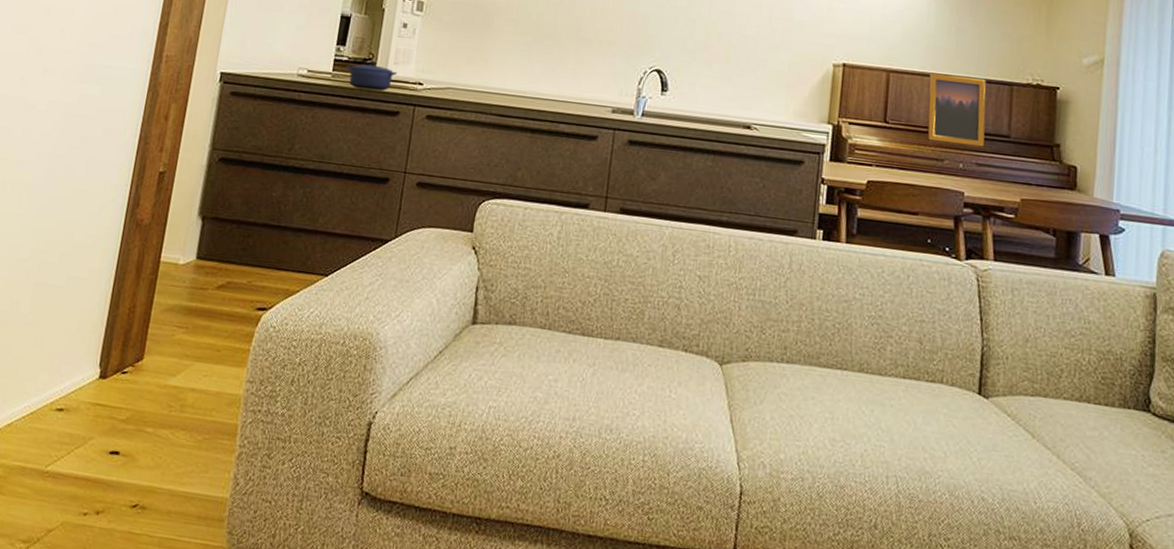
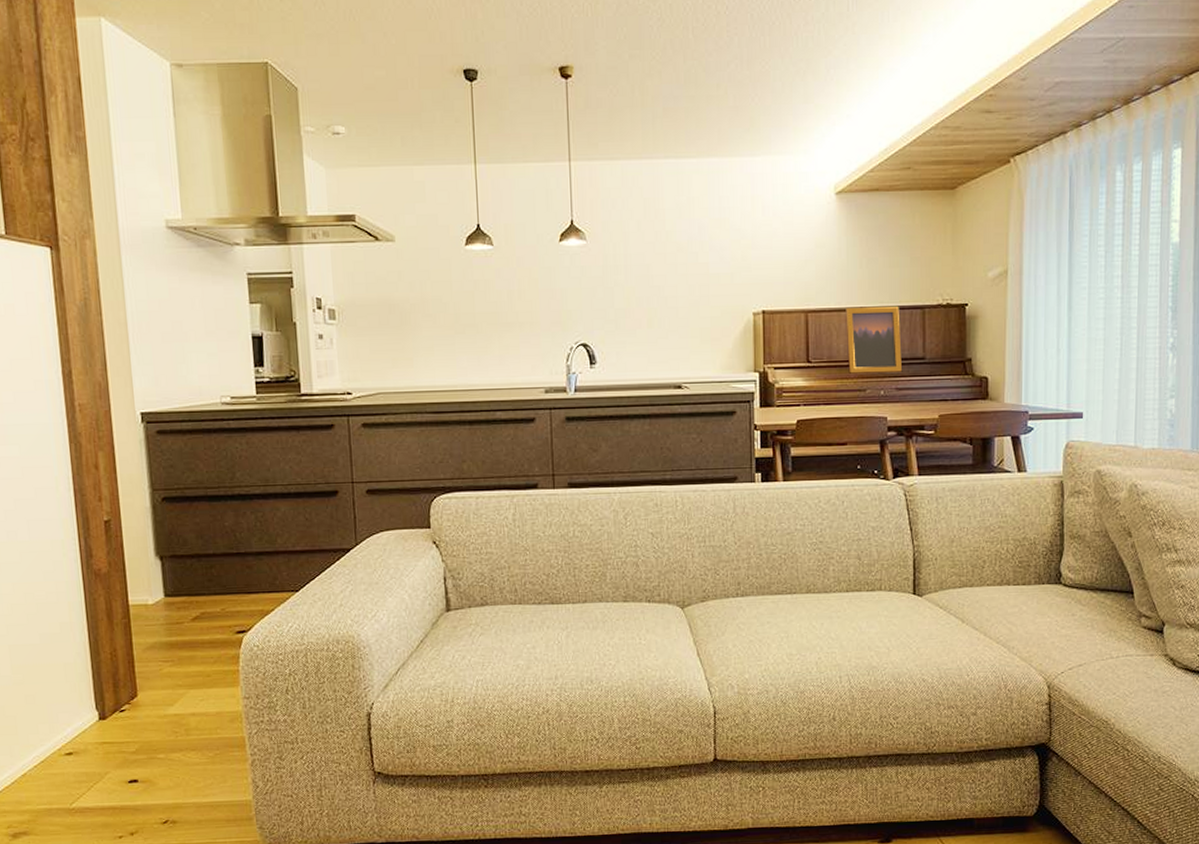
cooking pot: present [346,60,397,92] -> none [269,377,323,409]

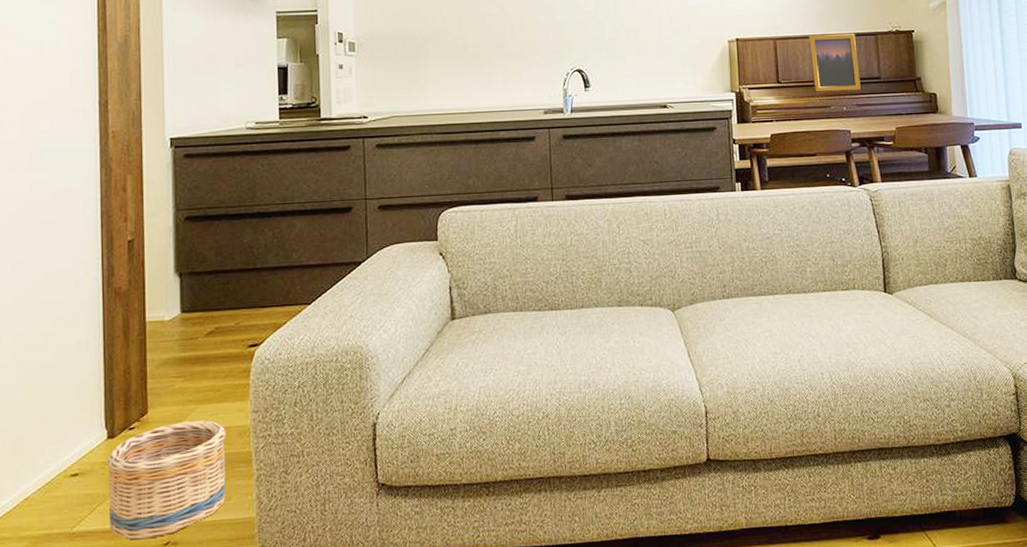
basket: none [99,704,221,818] -> present [106,420,227,541]

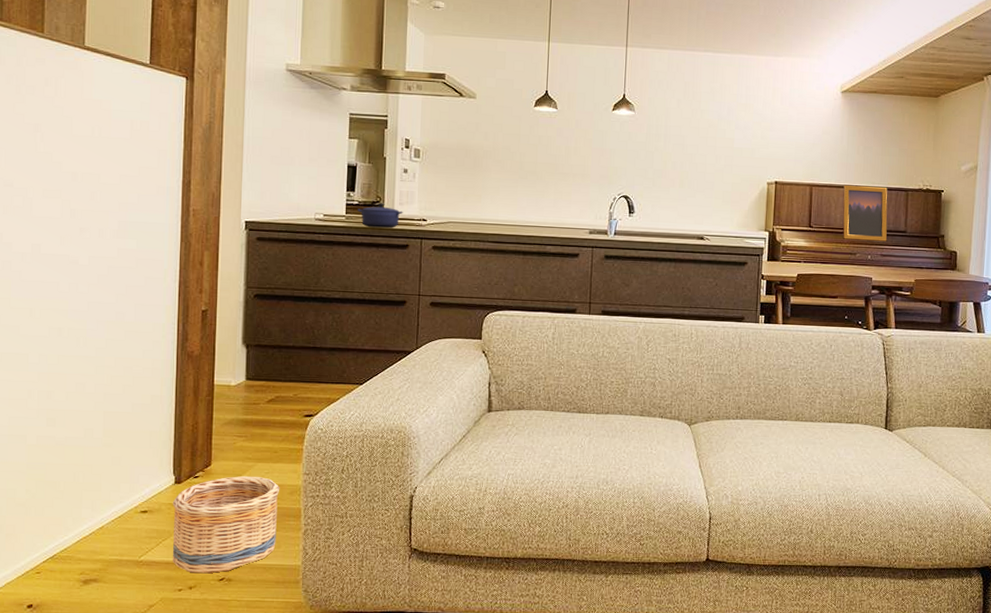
cooking pot: none [292,103,342,132] -> present [357,203,403,229]

